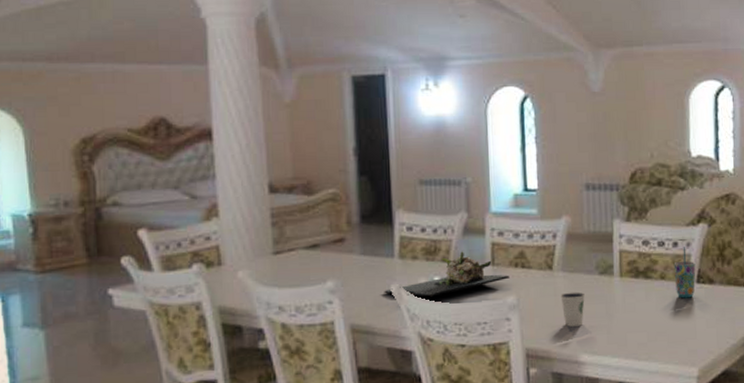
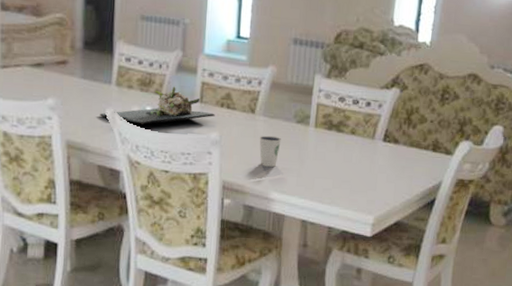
cup: present [673,247,696,299] -> none [363,107,384,154]

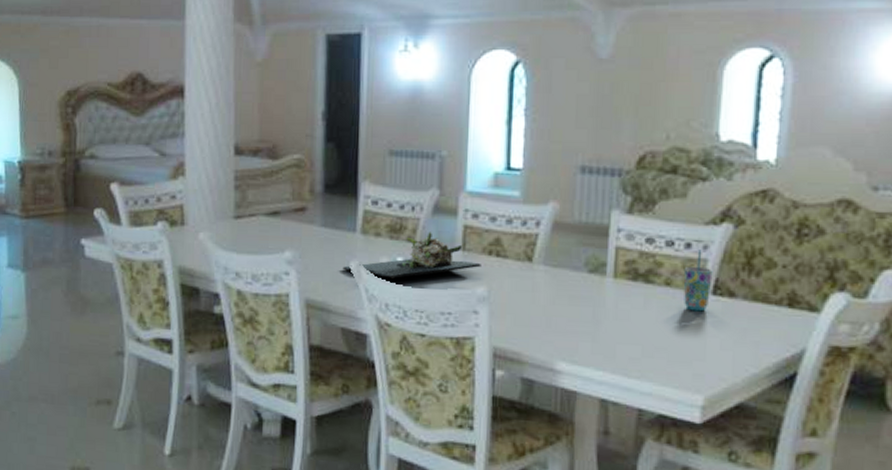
dixie cup: present [259,135,282,168] -> none [539,289,570,330]
cup: none [363,107,384,154] -> present [683,249,713,312]

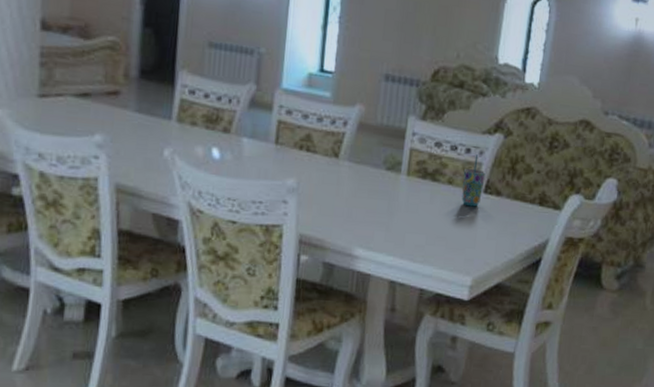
flower arrangement: present [342,232,481,279] -> none [156,124,292,167]

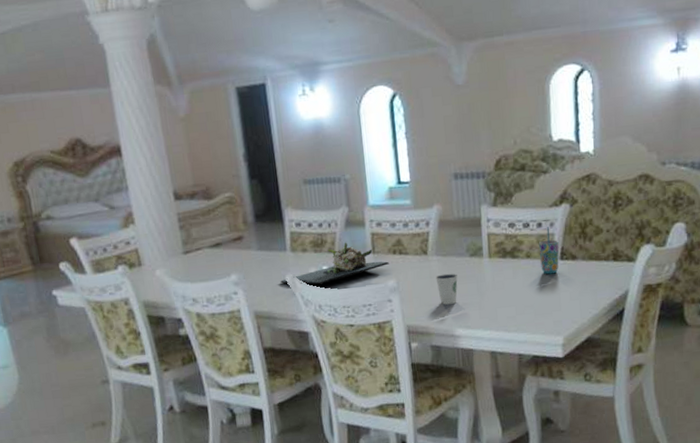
flower arrangement: none [156,124,292,167] -> present [280,242,389,284]
dixie cup: none [343,183,369,220] -> present [435,273,459,305]

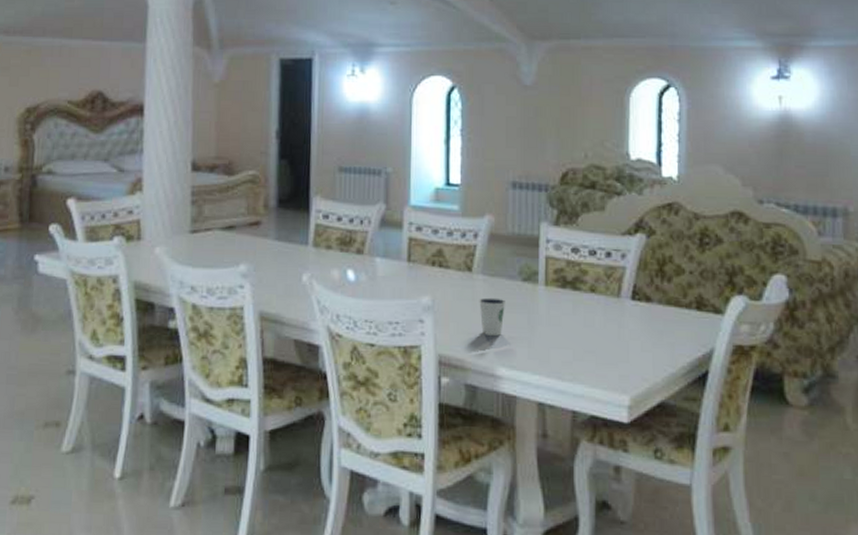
flower arrangement: present [280,242,389,284] -> none [295,244,426,290]
cup: present [538,227,559,275] -> none [606,258,631,316]

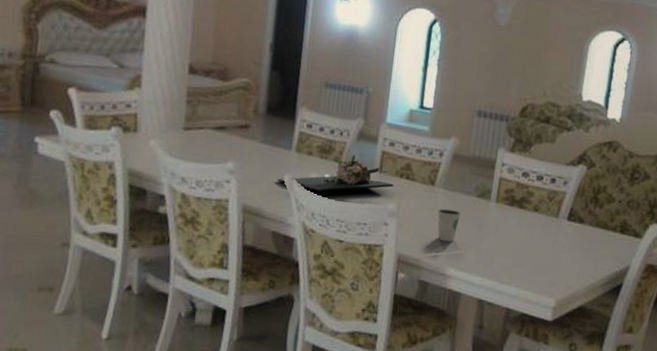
flower arrangement: none [295,244,426,290] -> present [277,154,394,192]

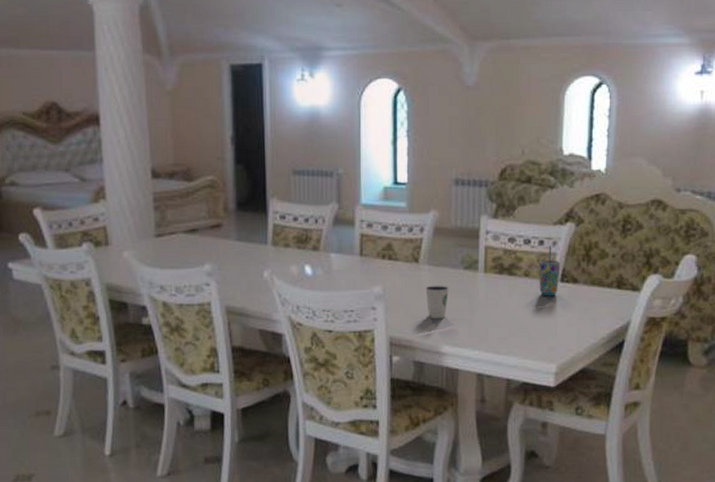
flower arrangement: present [277,154,394,192] -> none [257,241,377,284]
cup: none [546,184,570,233] -> present [538,245,561,296]

